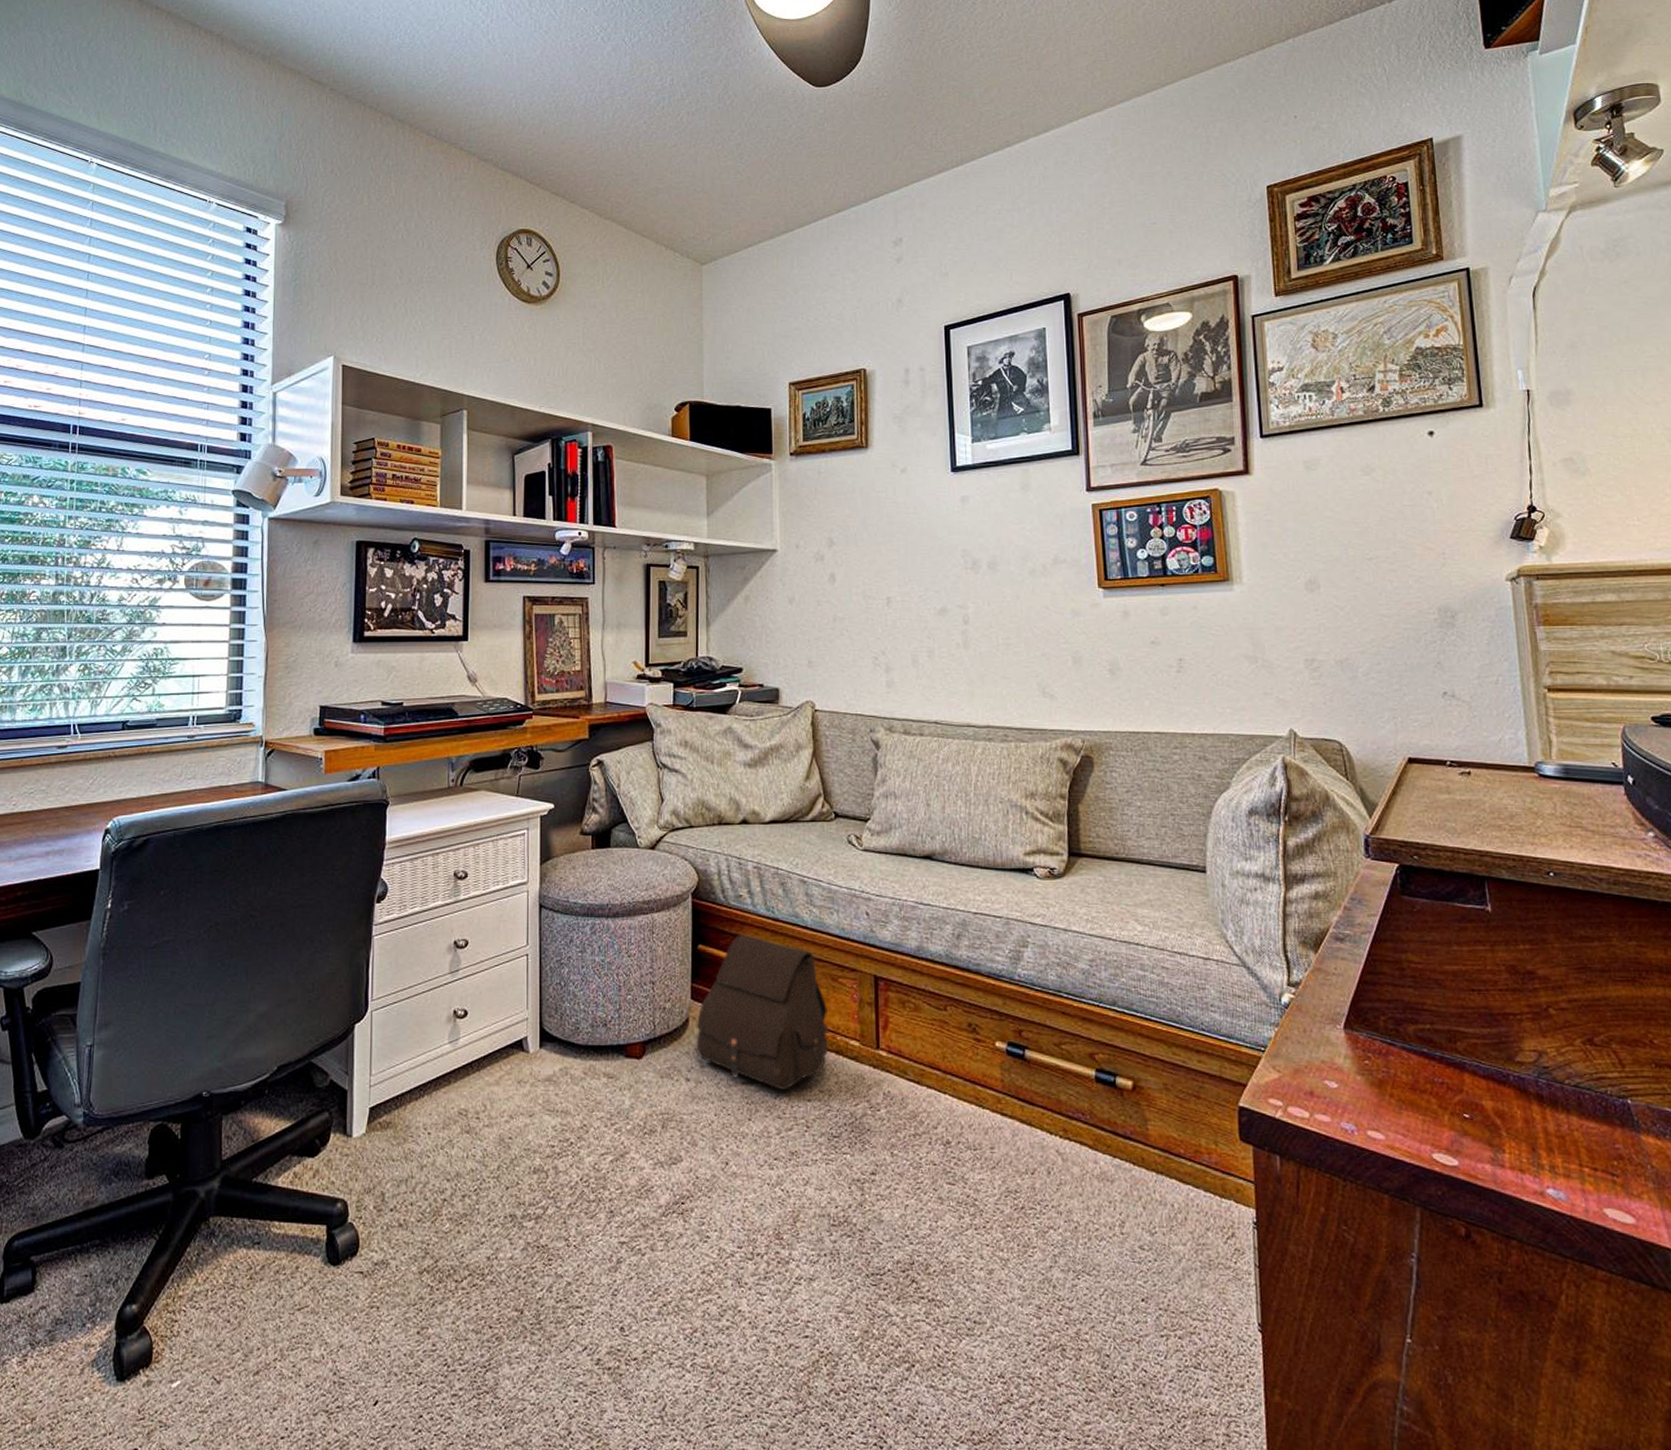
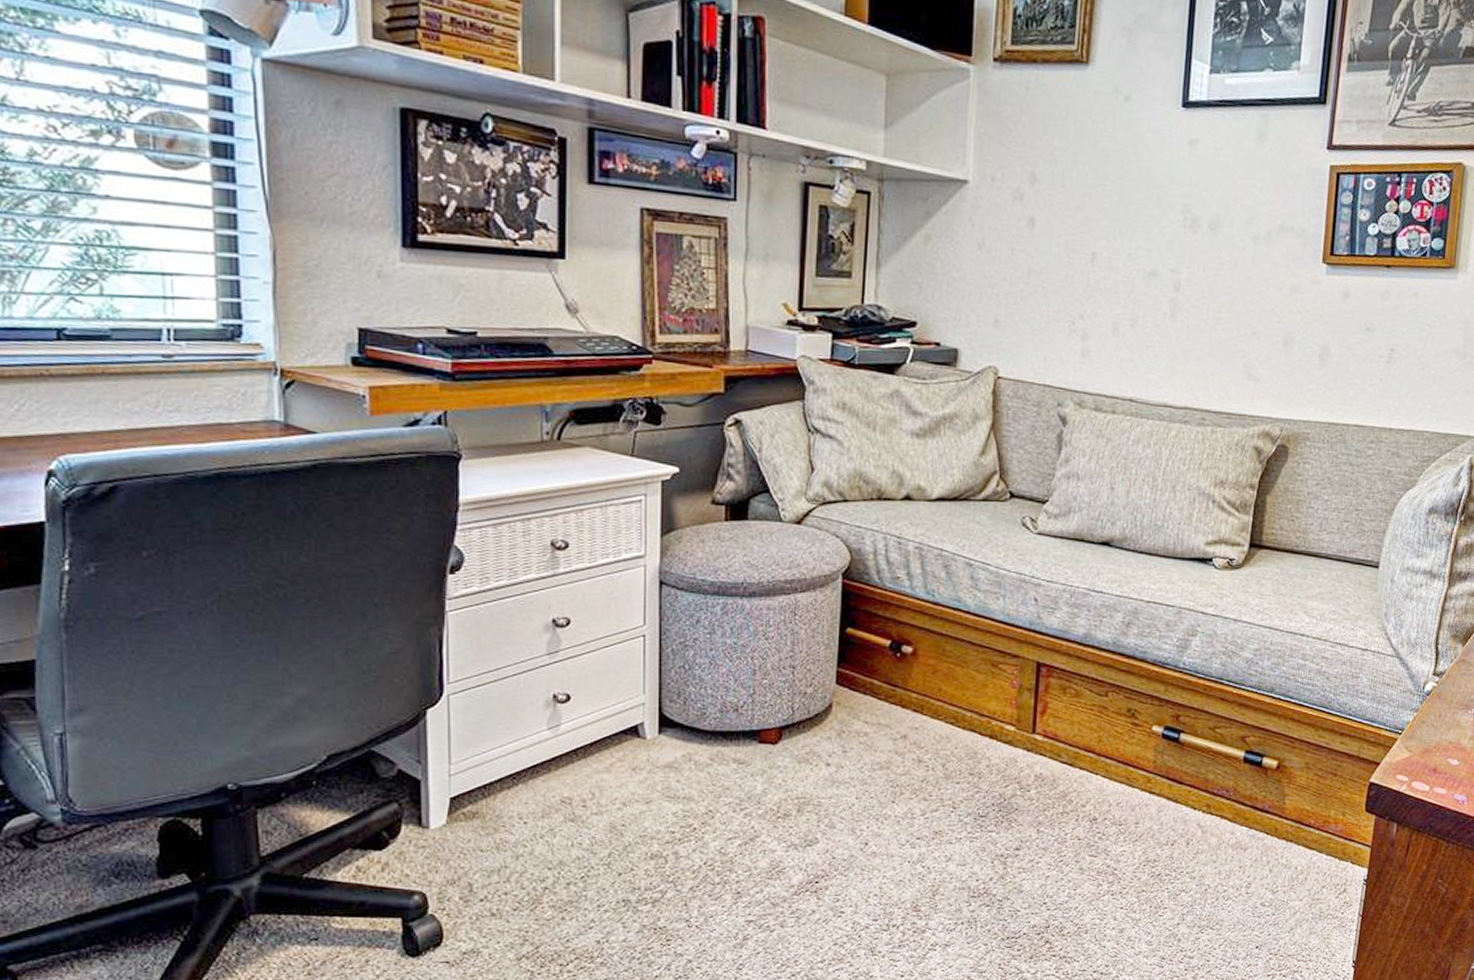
satchel: present [696,935,829,1091] -> none [839,619,985,774]

